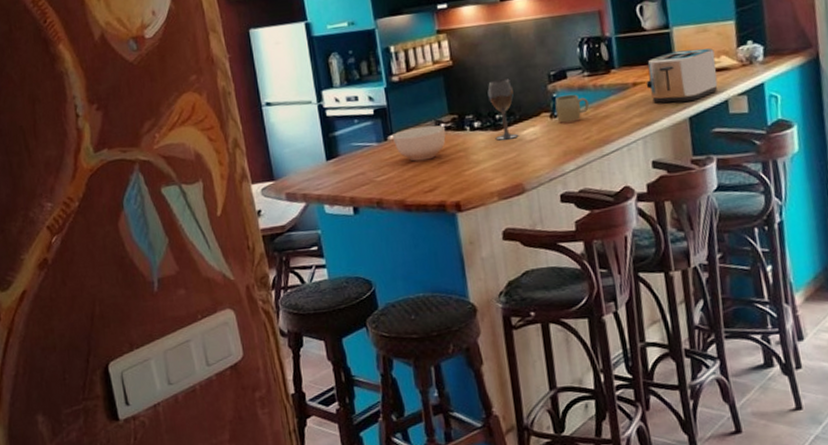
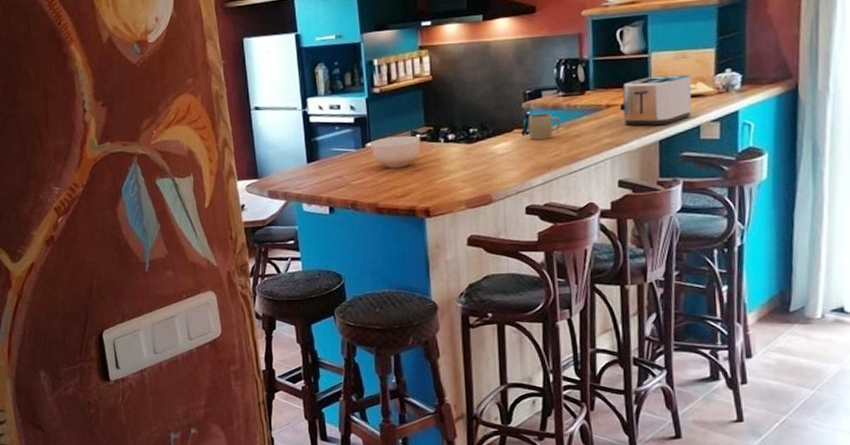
wine glass: present [487,79,519,141] -> none [463,95,491,153]

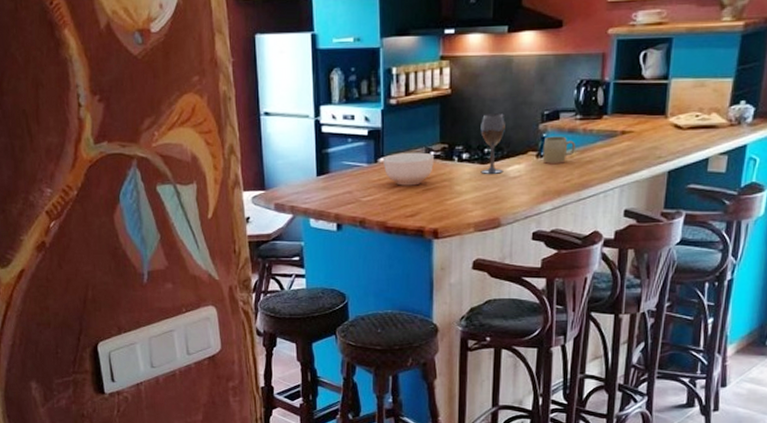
wine glass: none [463,95,491,153] -> present [480,113,505,174]
toaster: present [619,74,692,126] -> none [634,103,707,156]

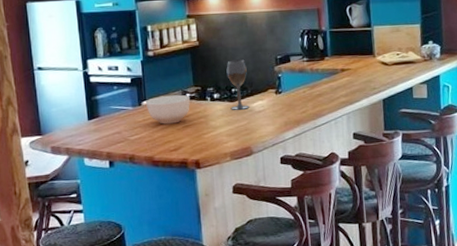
mug: present [542,136,575,164] -> none [279,75,306,99]

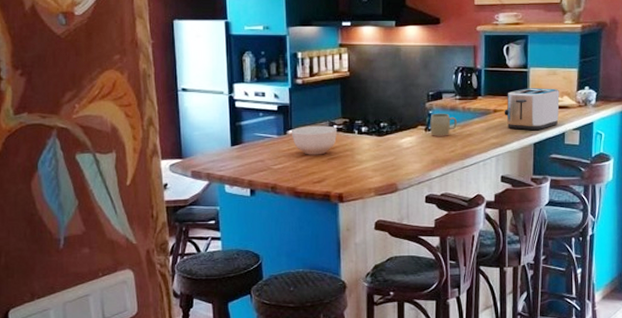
wine glass: present [226,59,250,110] -> none [376,93,398,145]
mug: none [279,75,306,99] -> present [430,113,457,136]
toaster: none [351,45,406,87] -> present [504,88,560,131]

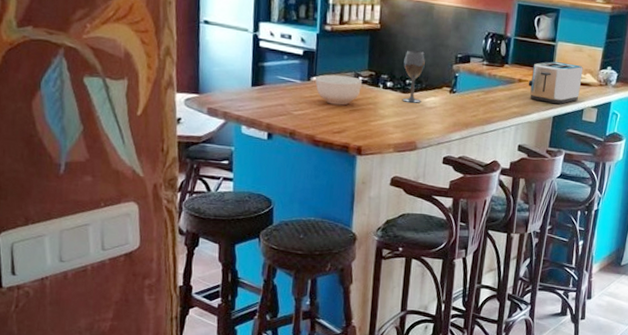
wine glass: none [376,93,398,145] -> present [402,50,425,103]
mug: present [430,113,457,136] -> none [454,76,482,100]

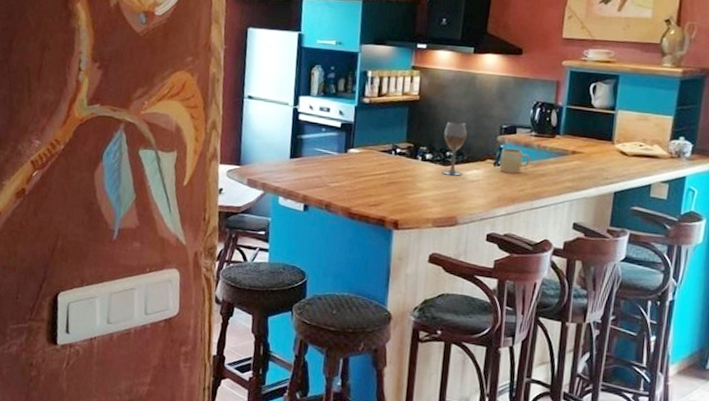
bowl: present [315,74,363,106] -> none [352,146,401,178]
mug: none [454,76,482,100] -> present [499,147,530,174]
toaster: present [528,61,583,105] -> none [583,131,649,179]

